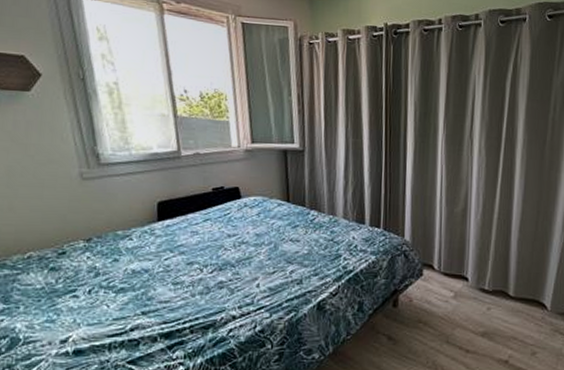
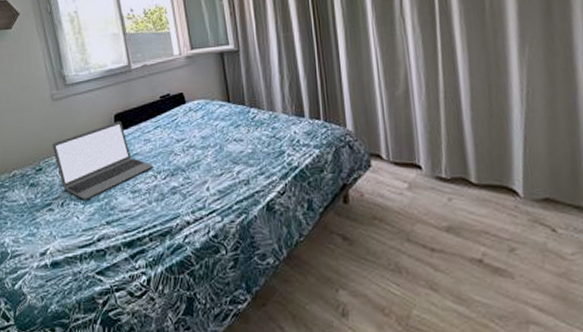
laptop: none [79,209,200,288] -> present [52,121,154,199]

